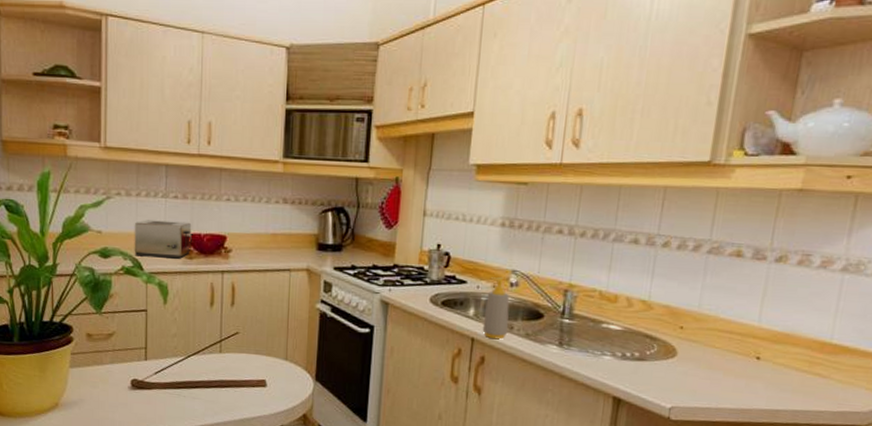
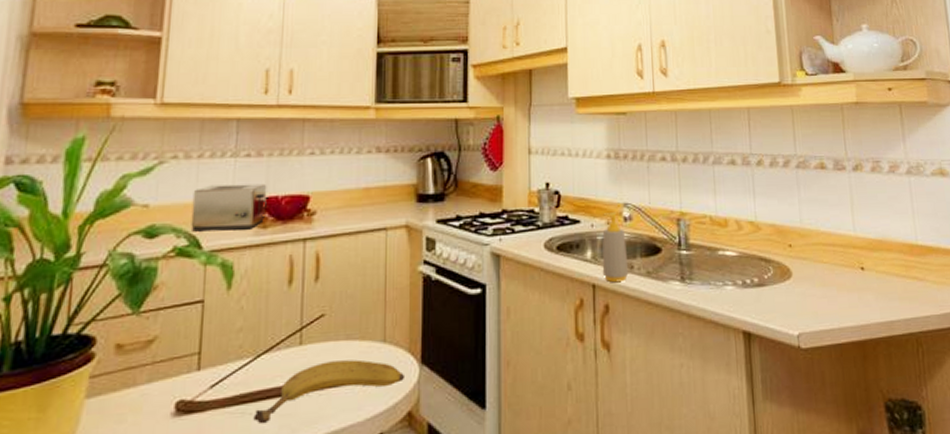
fruit: none [187,368,302,405] -> present [253,359,406,424]

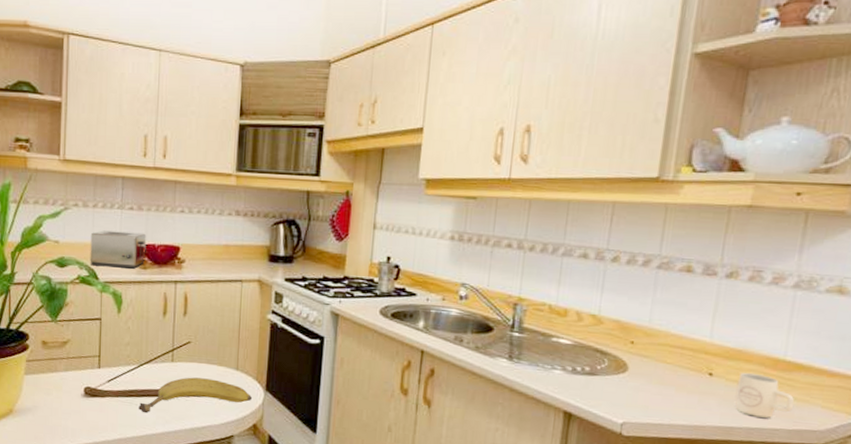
soap bottle: present [602,211,629,283] -> none [432,289,459,353]
mug: none [885,261,936,307] -> present [735,372,794,418]

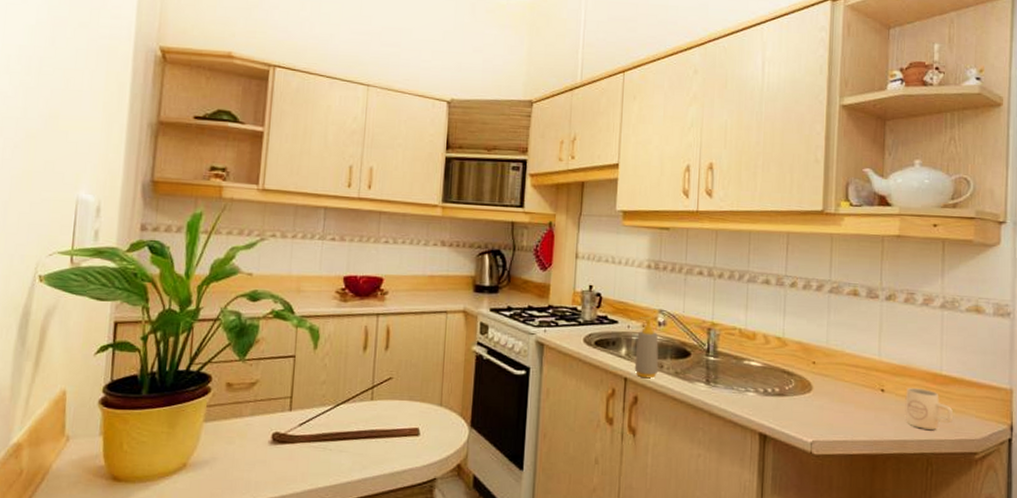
toaster: present [90,230,147,269] -> none [285,262,348,302]
fruit: present [138,377,253,414] -> none [333,416,457,459]
soap bottle: none [432,289,459,353] -> present [634,316,659,379]

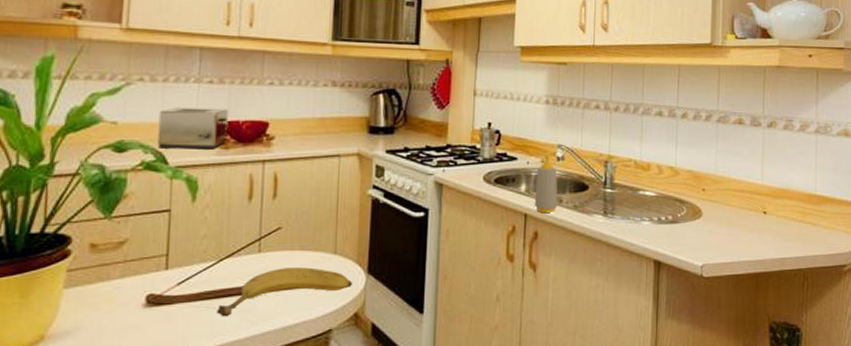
toaster: none [285,262,348,302] -> present [157,107,229,149]
fruit: none [333,416,457,459] -> present [216,267,353,317]
mug: present [905,387,954,430] -> none [784,208,826,246]

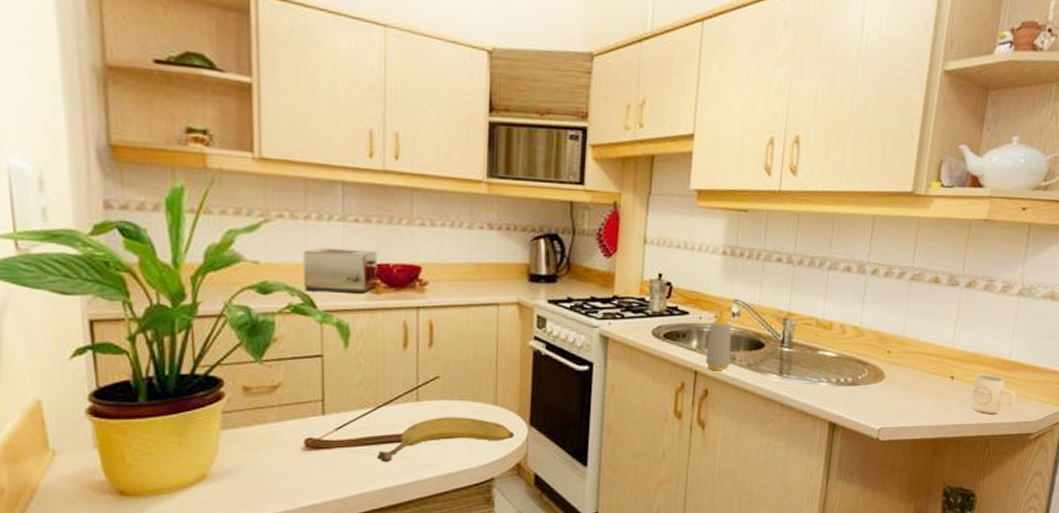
mug: none [784,208,826,246] -> present [971,373,1016,413]

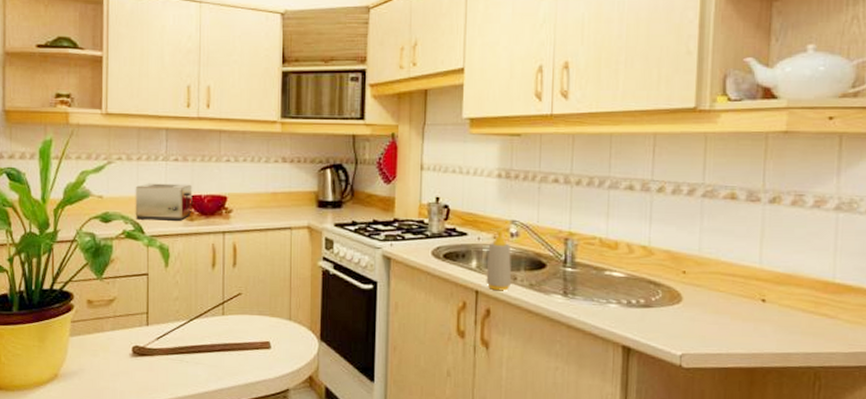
fruit: present [377,417,515,463] -> none [189,330,307,371]
mug: present [971,373,1016,413] -> none [789,296,848,342]

